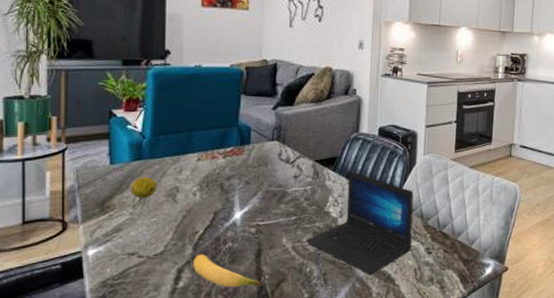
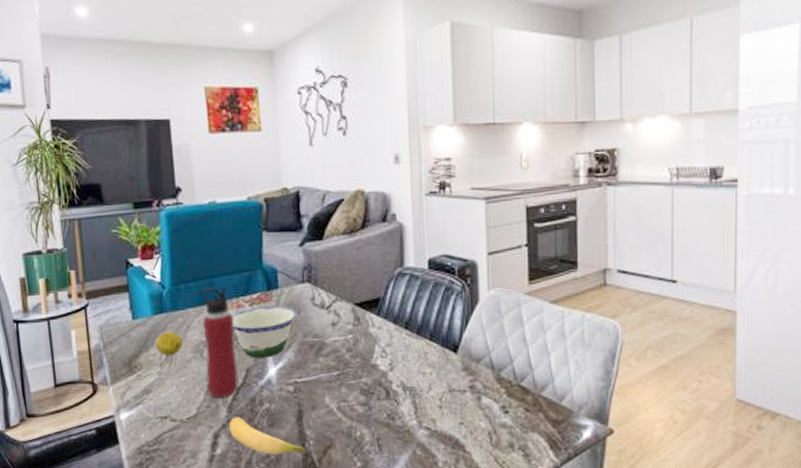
water bottle: none [176,139,208,236] -> present [200,286,239,397]
bowl: none [206,158,265,203] -> present [232,305,298,358]
laptop: present [306,171,414,275] -> none [352,314,483,440]

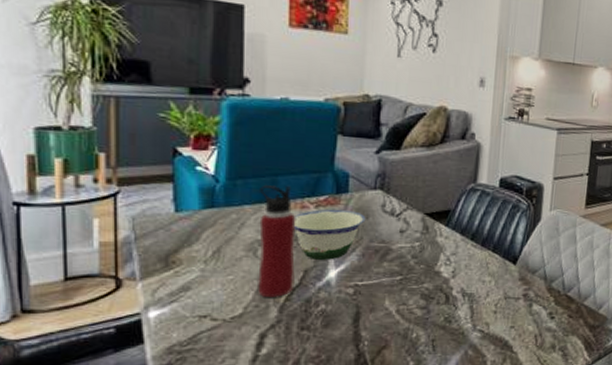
fruit: present [155,332,183,355] -> none [201,228,235,252]
banana: present [229,417,306,455] -> none [279,317,359,355]

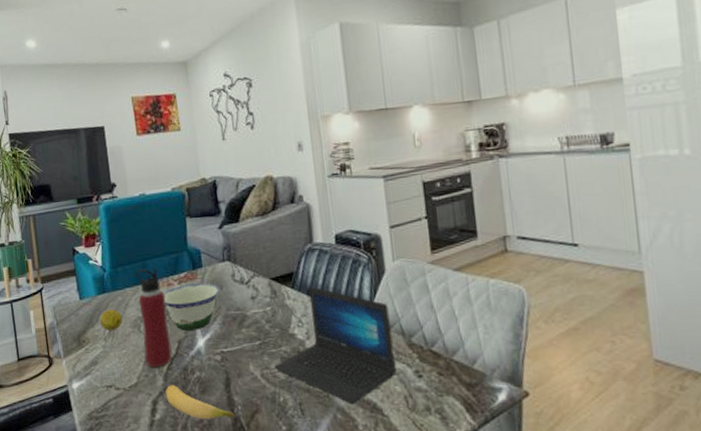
fruit: none [201,228,235,252] -> present [100,309,123,331]
banana: none [279,317,359,355] -> present [165,385,235,419]
laptop: none [412,226,537,342] -> present [274,286,397,405]

